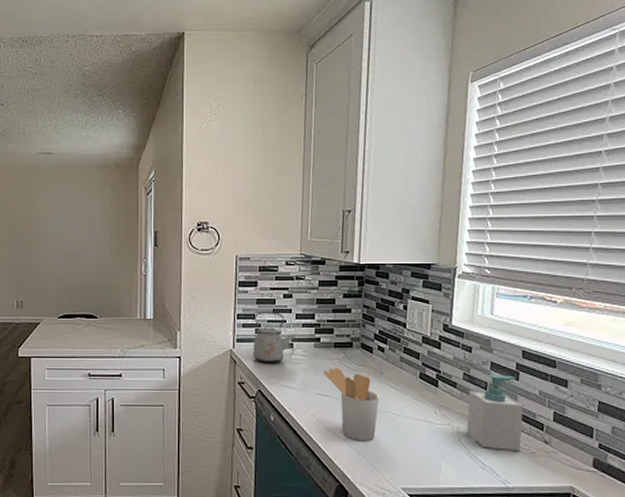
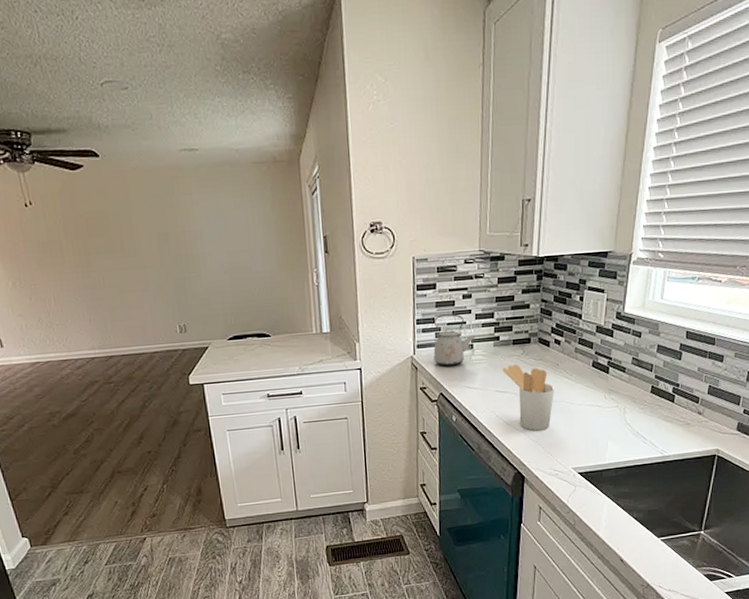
soap bottle: present [466,375,524,452] -> none [632,356,683,425]

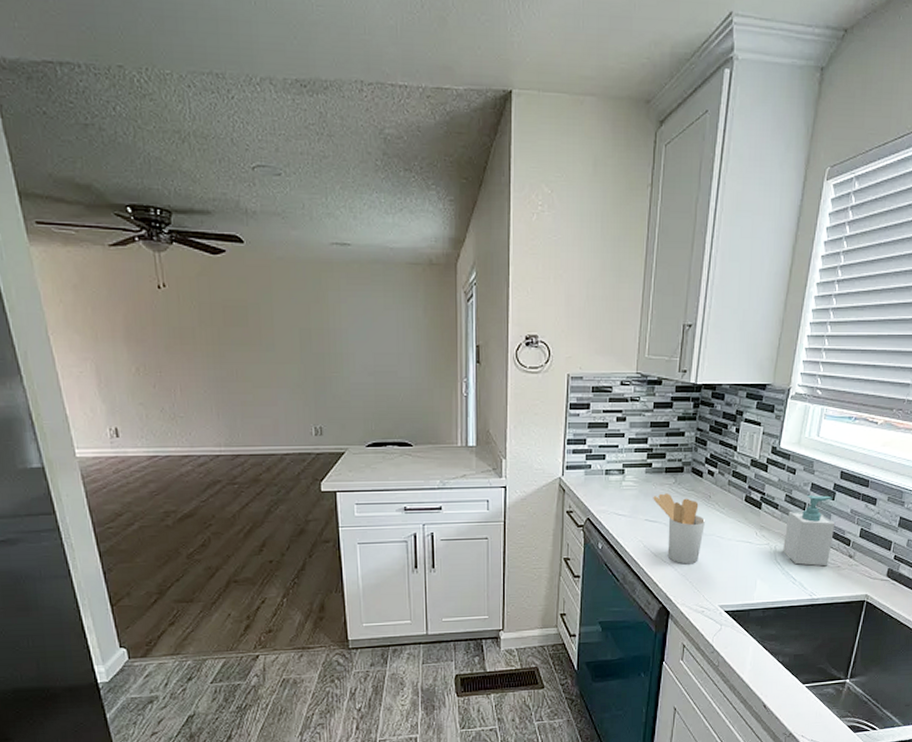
kettle: present [433,313,476,366] -> none [583,436,628,490]
soap bottle: none [632,356,683,425] -> present [783,495,836,567]

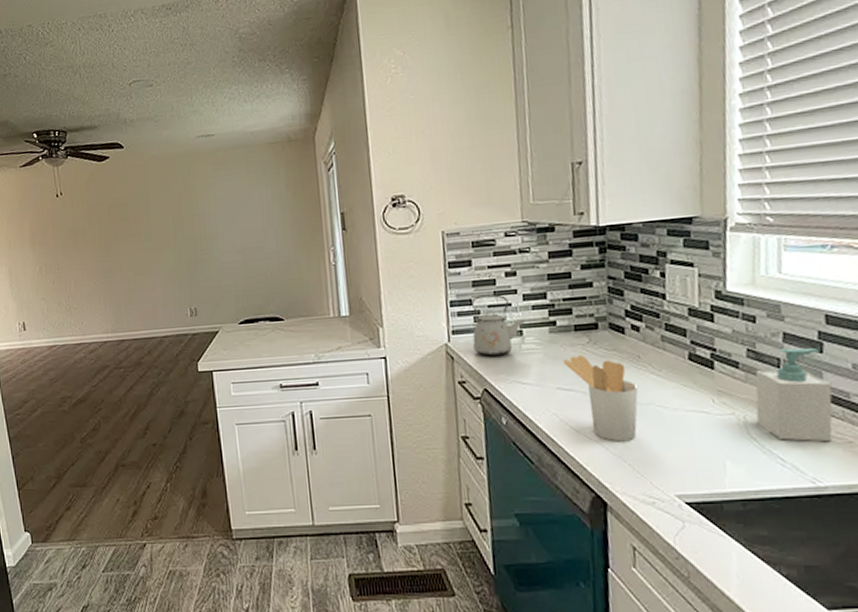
kettle: none [583,436,628,490] -> present [470,294,526,357]

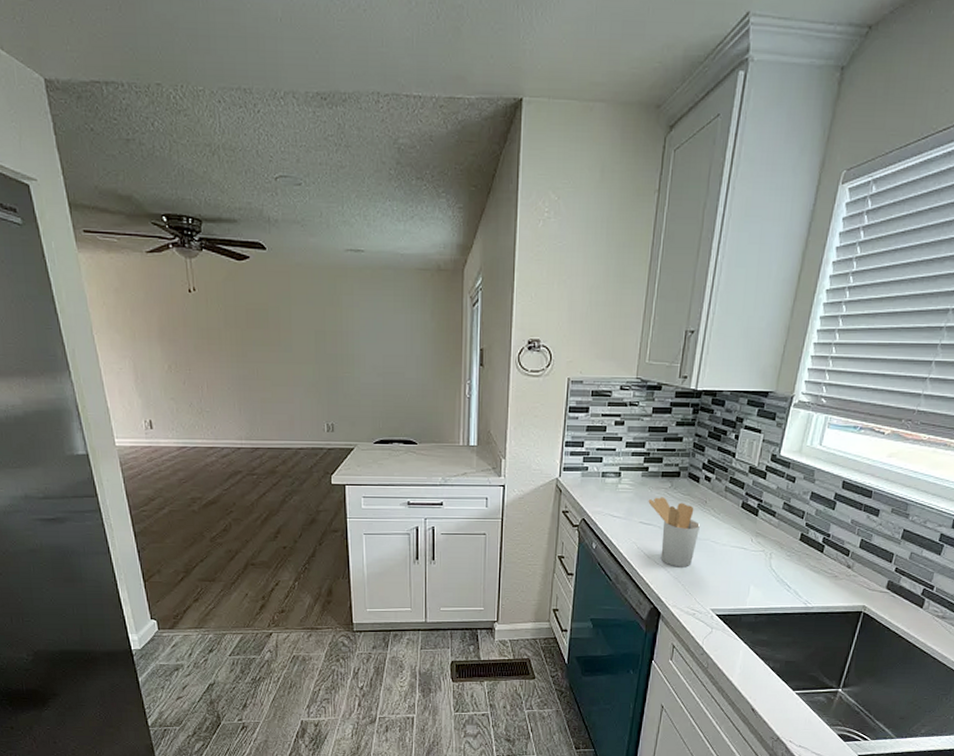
kettle: present [470,294,526,357] -> none [579,439,625,492]
soap bottle: present [755,347,833,442] -> none [778,504,835,576]

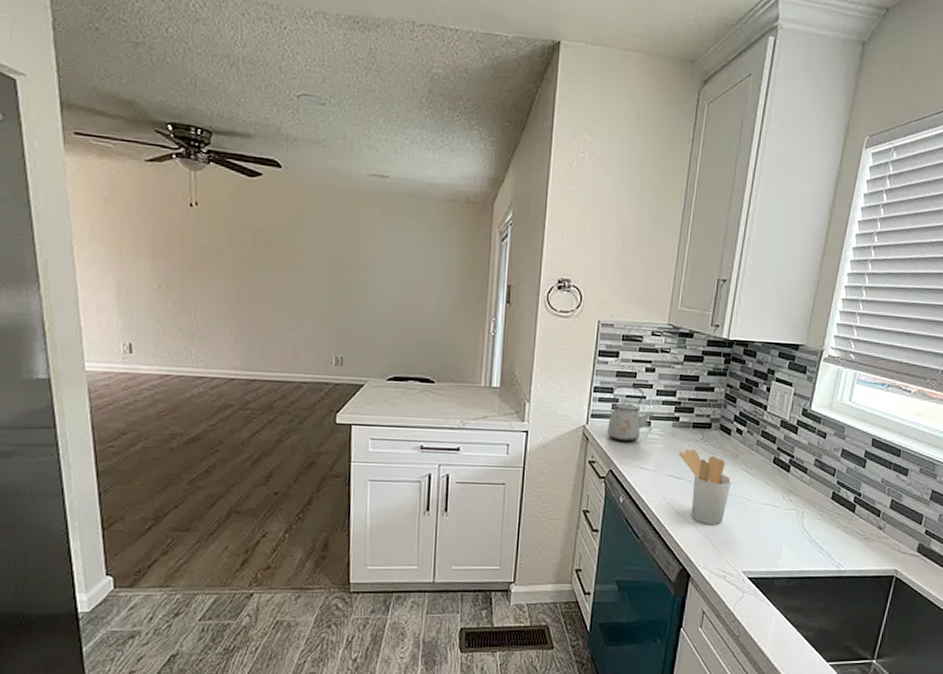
kettle: none [579,439,625,492] -> present [607,385,655,442]

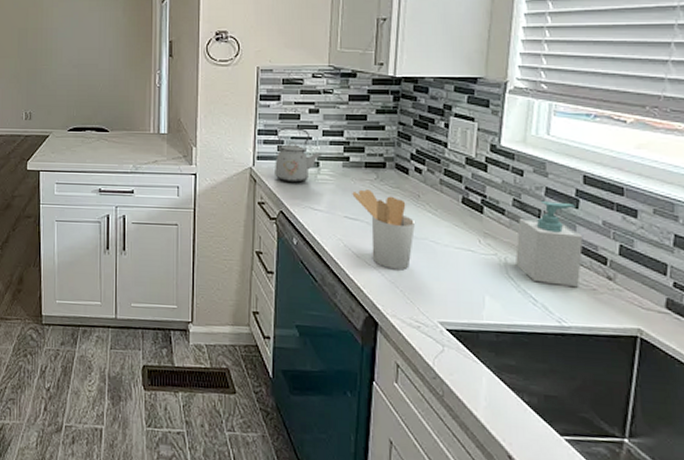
soap bottle: none [810,461,866,537] -> present [515,201,584,288]

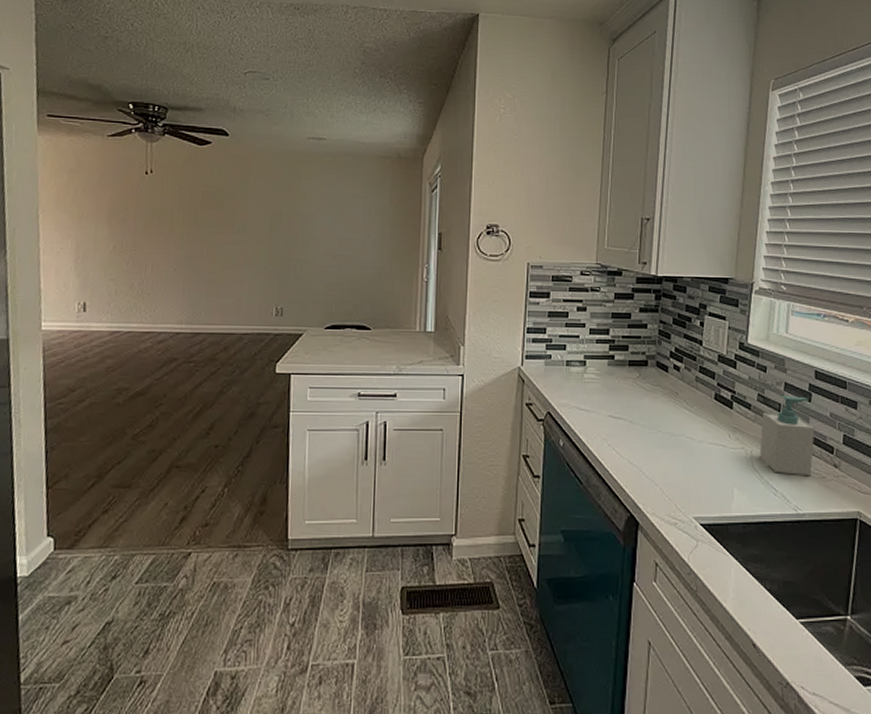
kettle: present [275,127,323,183] -> none [543,325,590,382]
utensil holder: present [352,189,415,270] -> none [616,388,673,468]

